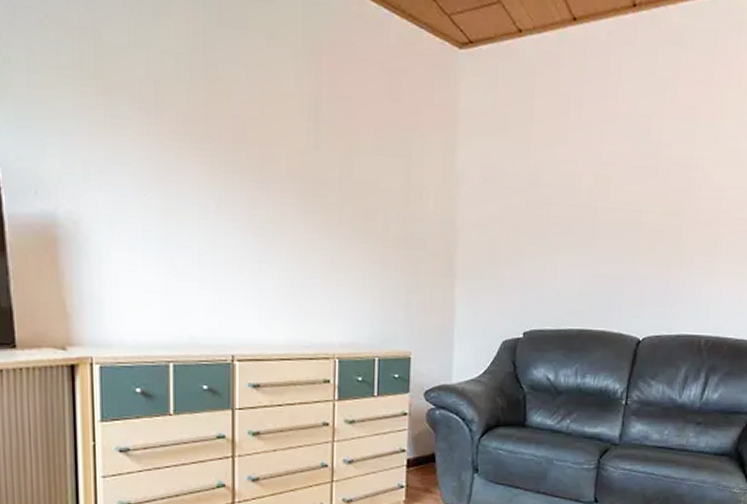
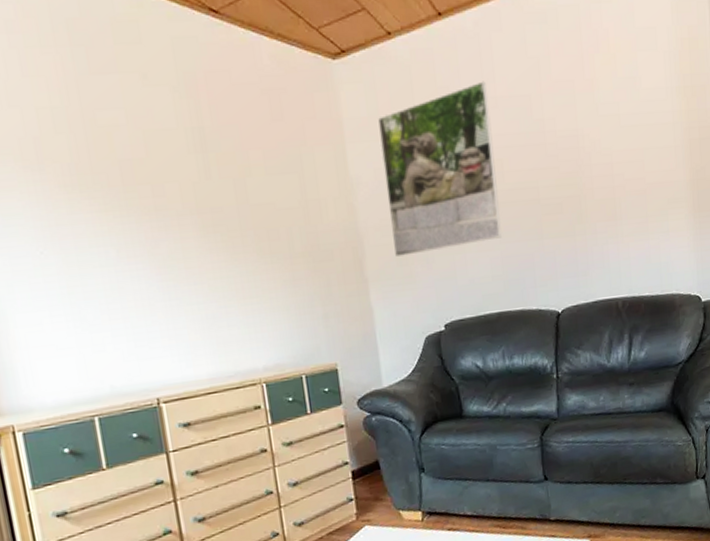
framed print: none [486,94,608,258] -> present [378,81,502,257]

